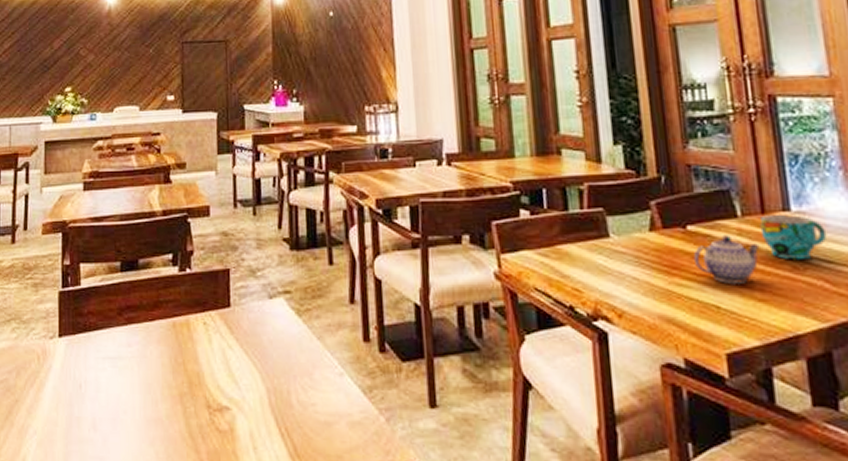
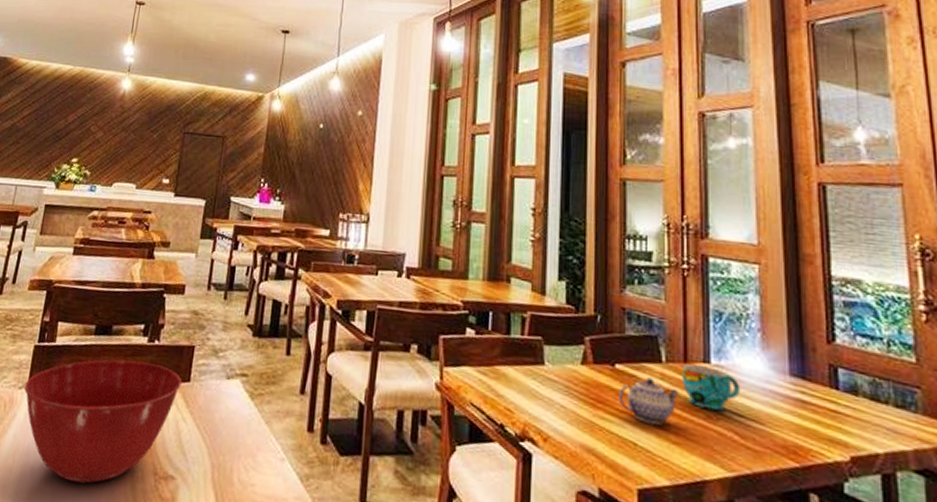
mixing bowl: none [55,292,221,427] -> present [24,359,182,484]

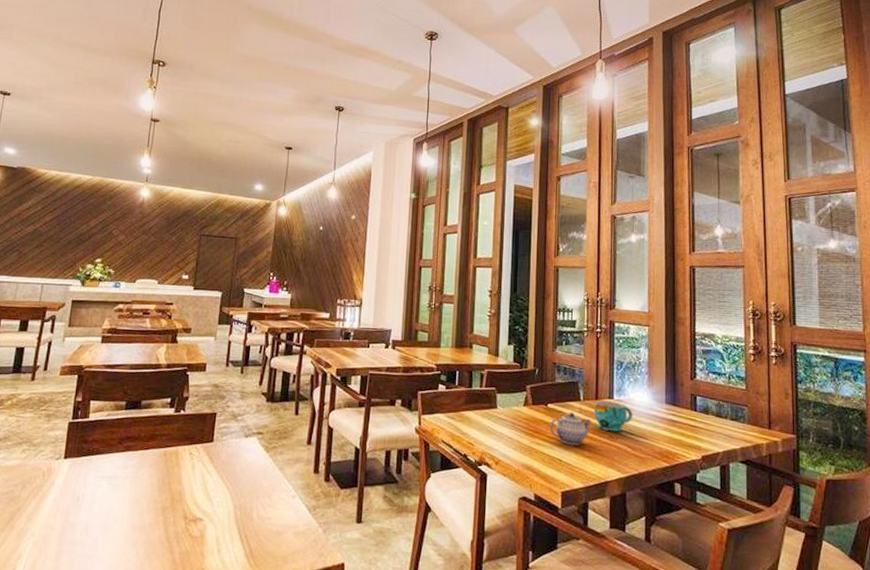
mixing bowl: present [24,359,182,484] -> none [60,428,206,532]

